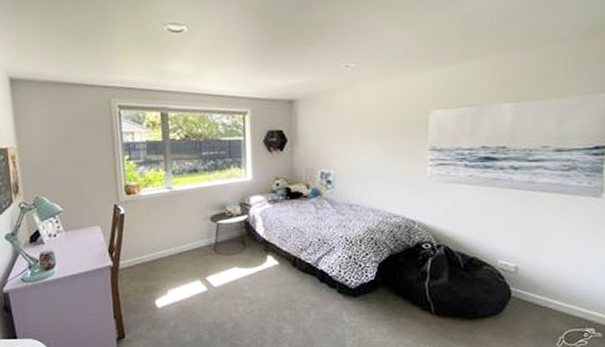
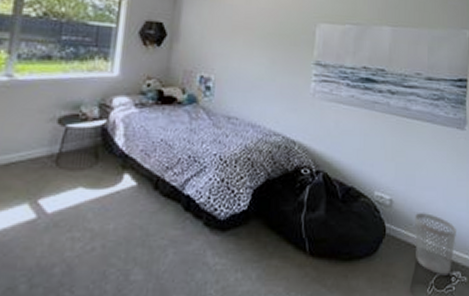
wastebasket: none [543,277,590,332] -> present [415,213,456,276]

